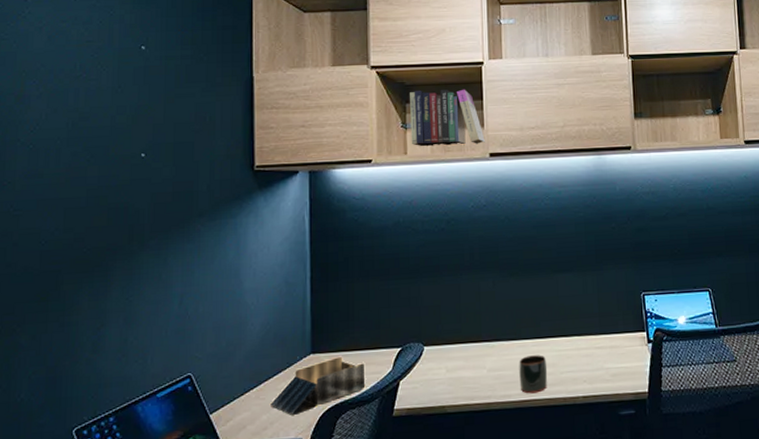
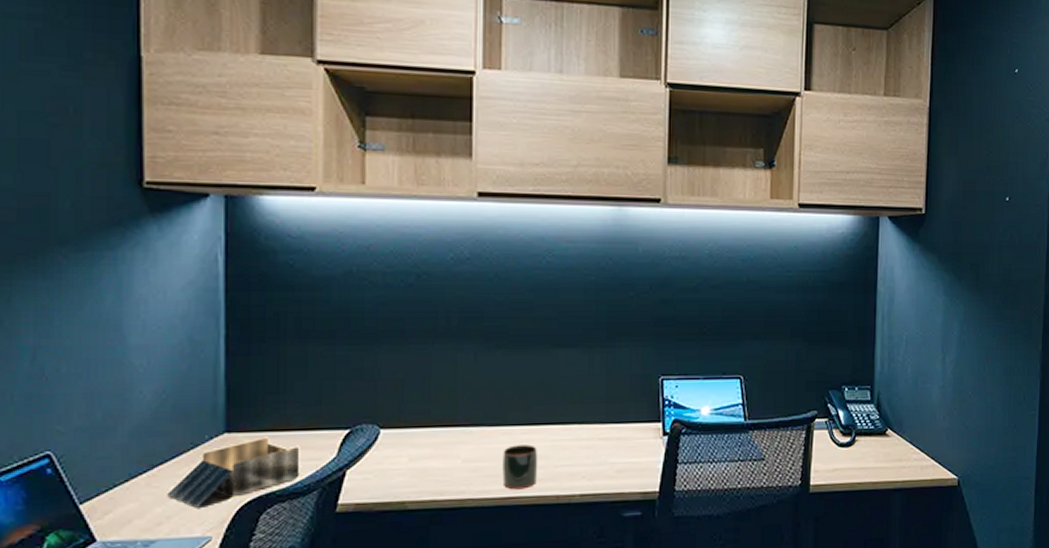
books: present [410,89,485,147] -> none [371,100,473,179]

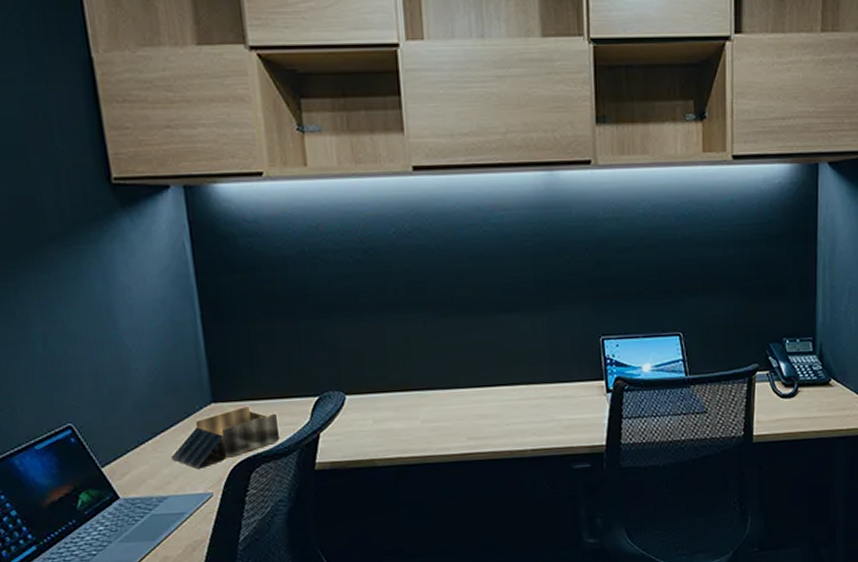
mug: present [502,444,538,490] -> none [457,405,491,447]

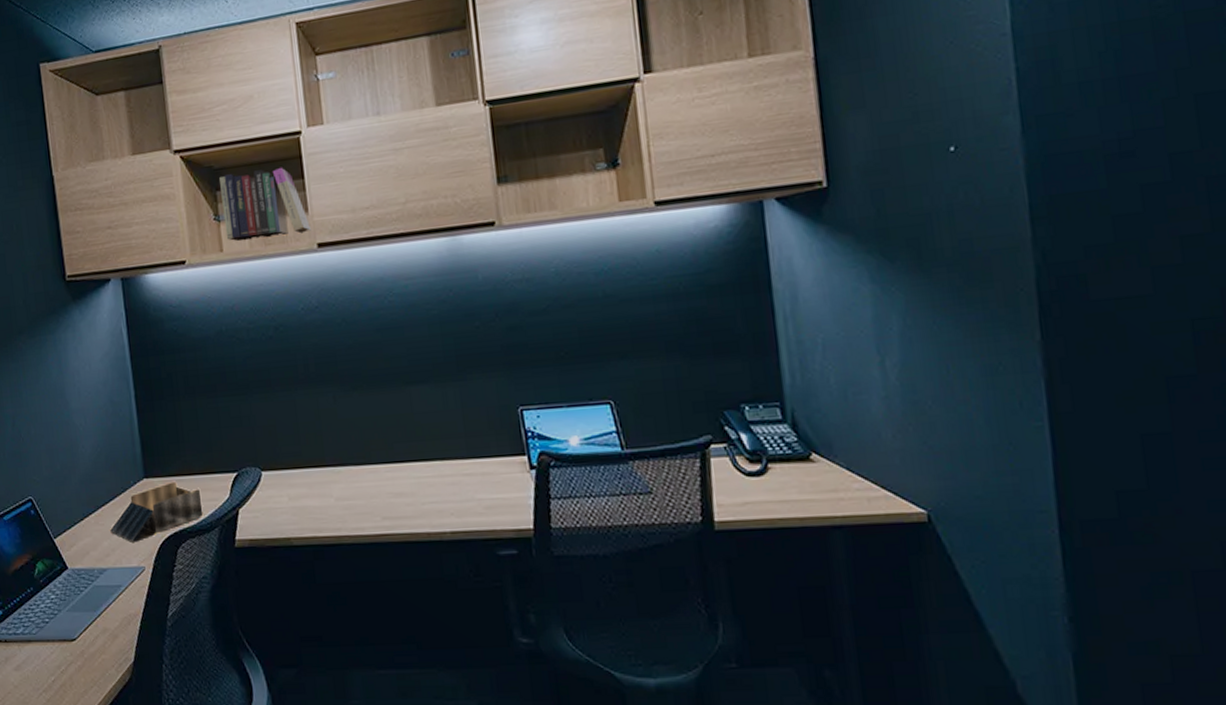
books: none [304,80,406,157] -> present [219,167,311,242]

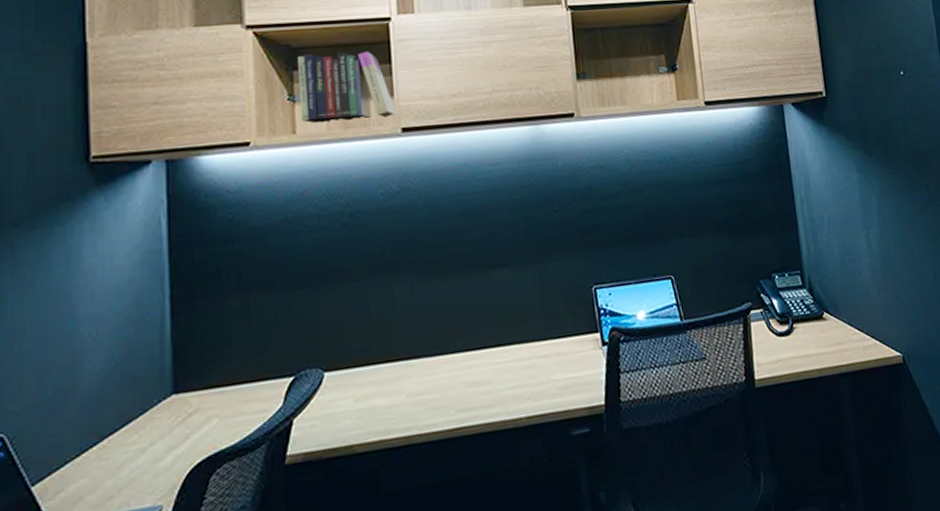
desk organizer: present [110,482,204,544] -> none [118,395,248,478]

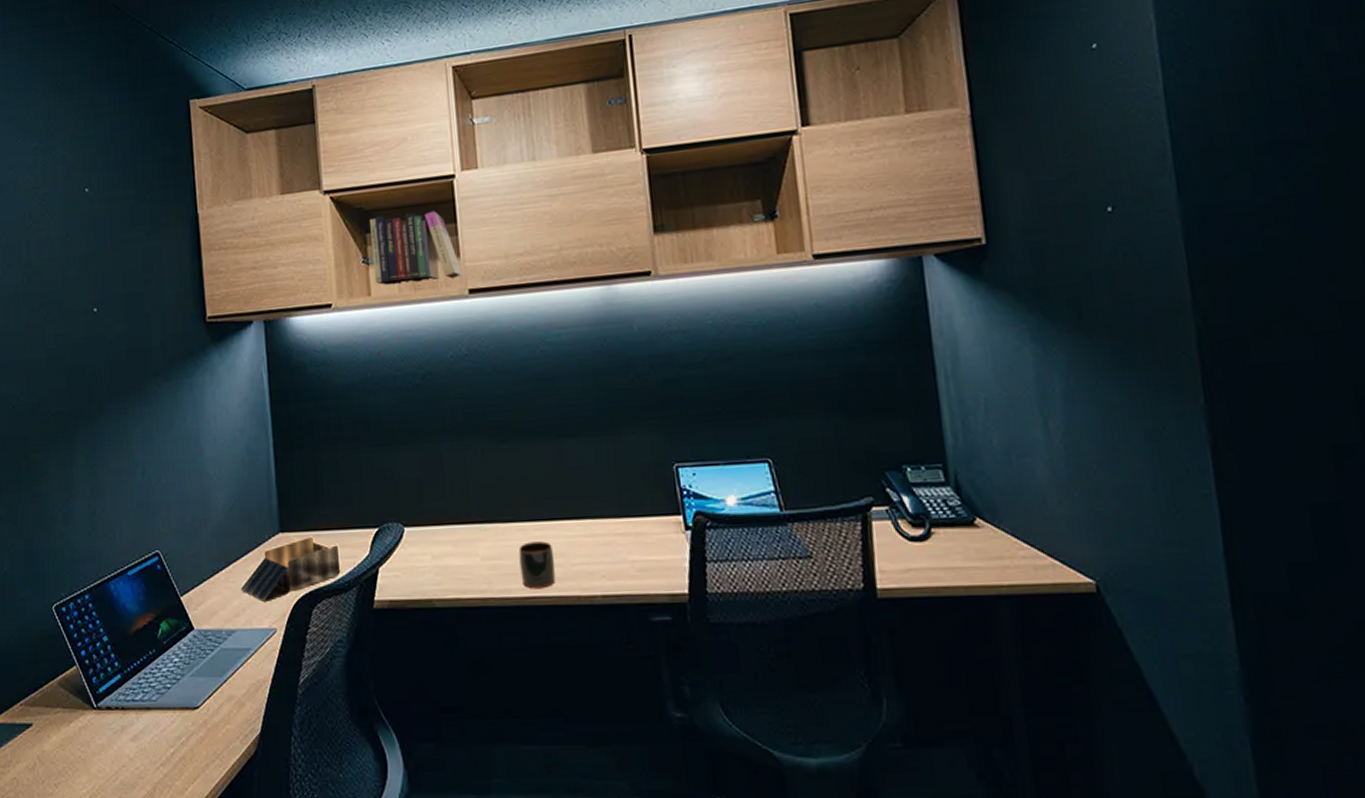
desk organizer: none [118,395,248,478] -> present [241,537,341,603]
mug: none [446,371,482,420] -> present [518,541,555,589]

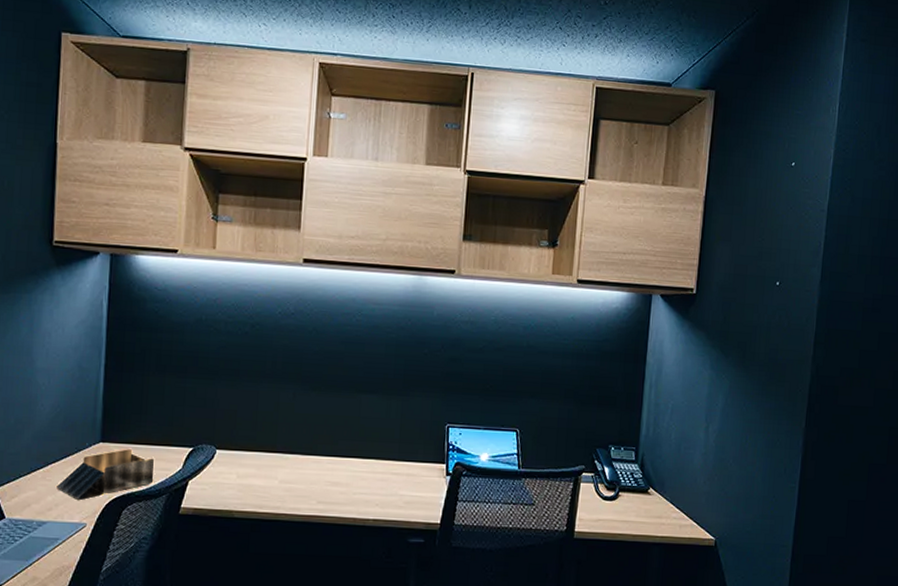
books: present [370,210,462,286] -> none [221,181,300,247]
mug: present [518,541,555,589] -> none [310,472,340,510]

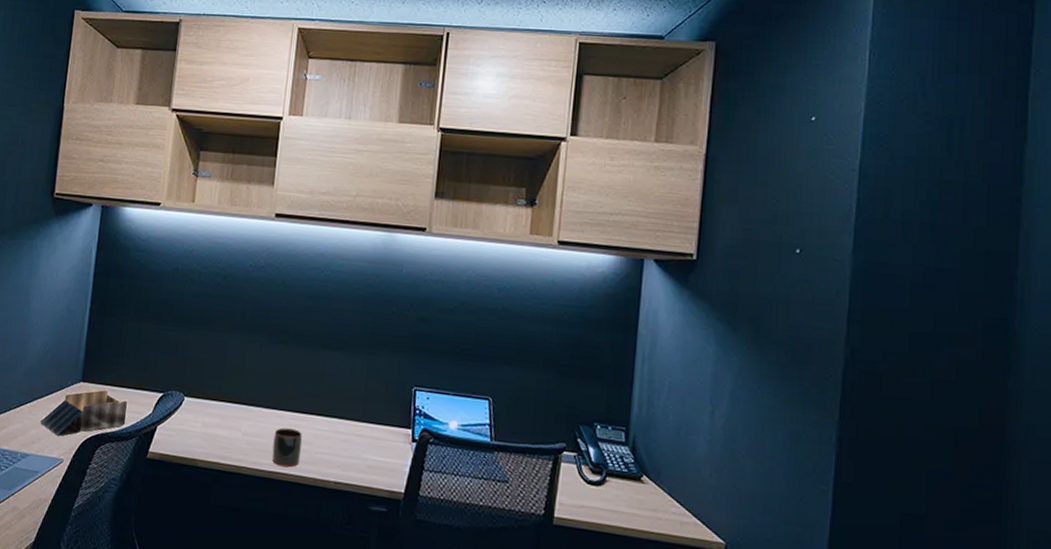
mug: none [310,472,340,510] -> present [272,427,302,467]

